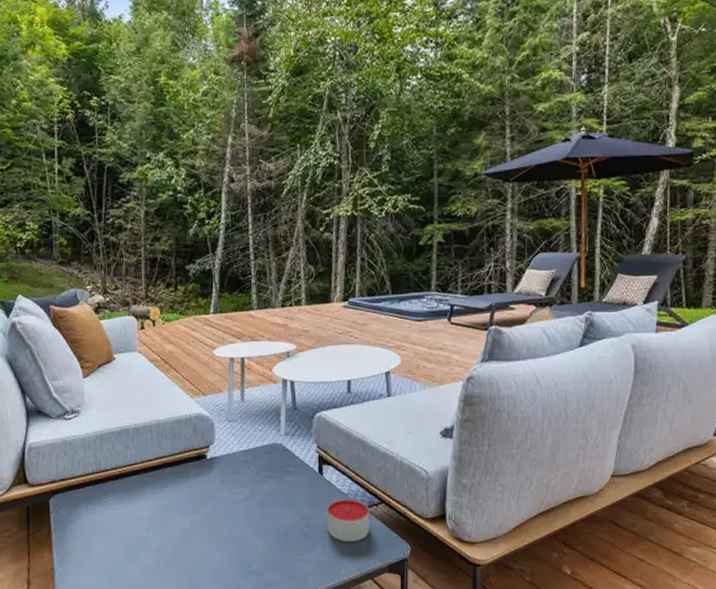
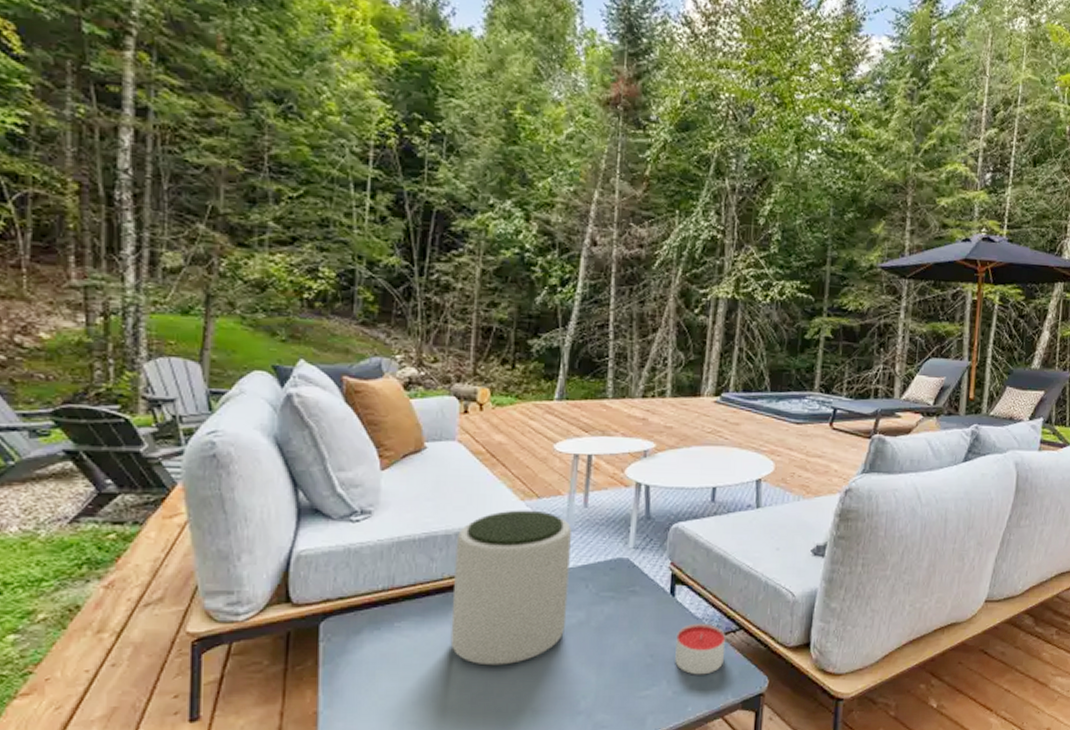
plant pot: none [144,405,235,533] -> present [450,510,571,666]

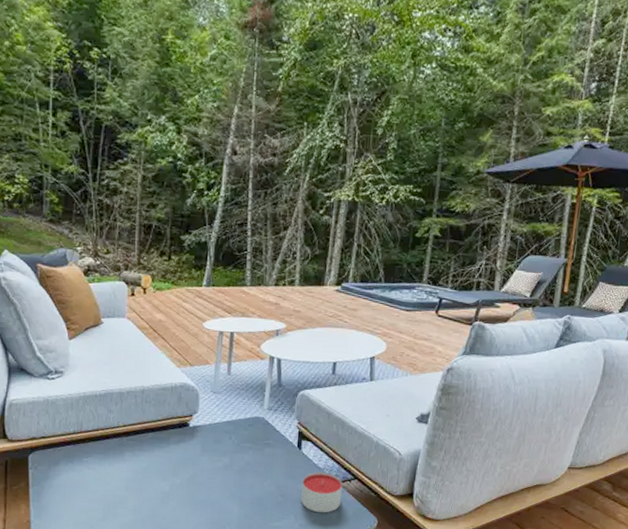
plant pot: present [450,510,571,666] -> none [125,375,218,496]

